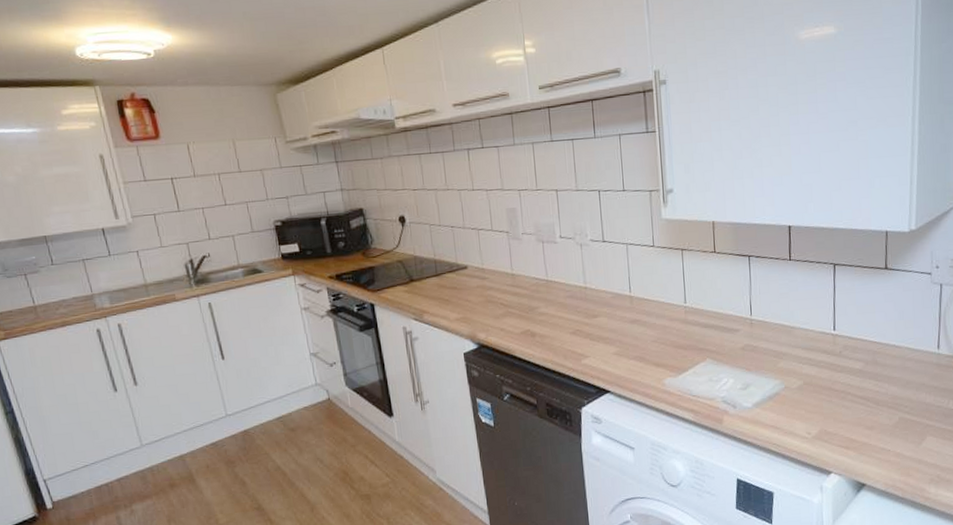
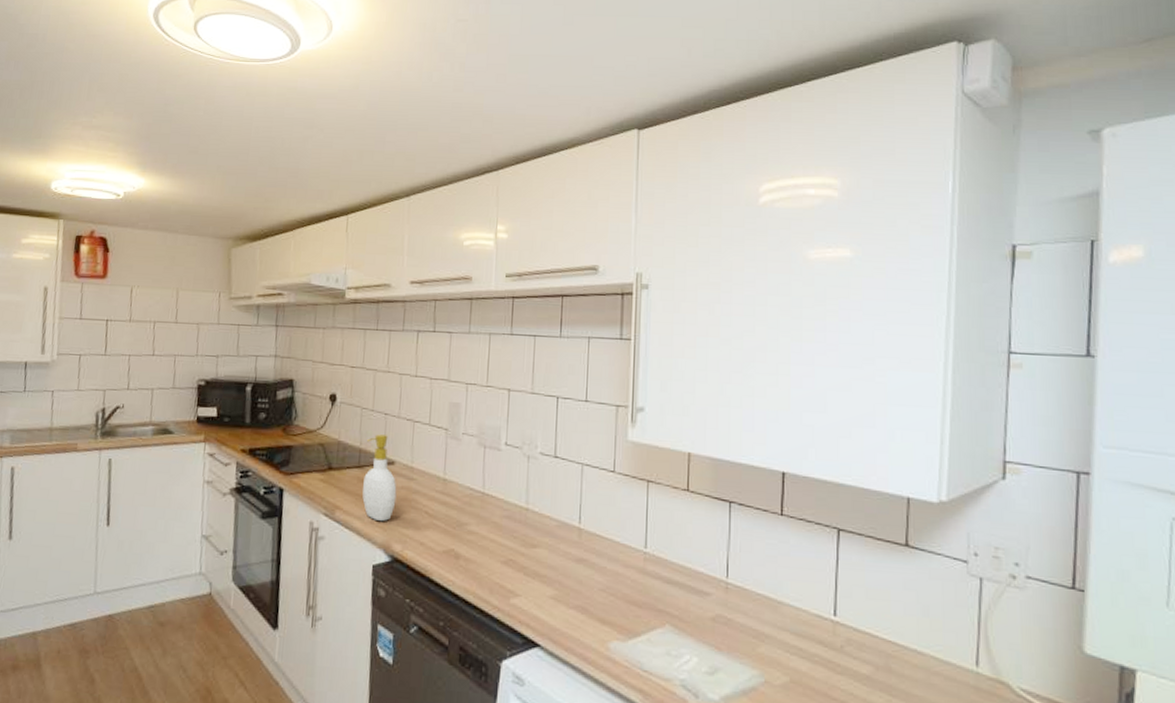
soap bottle: none [440,245,475,318] -> present [362,434,397,522]

